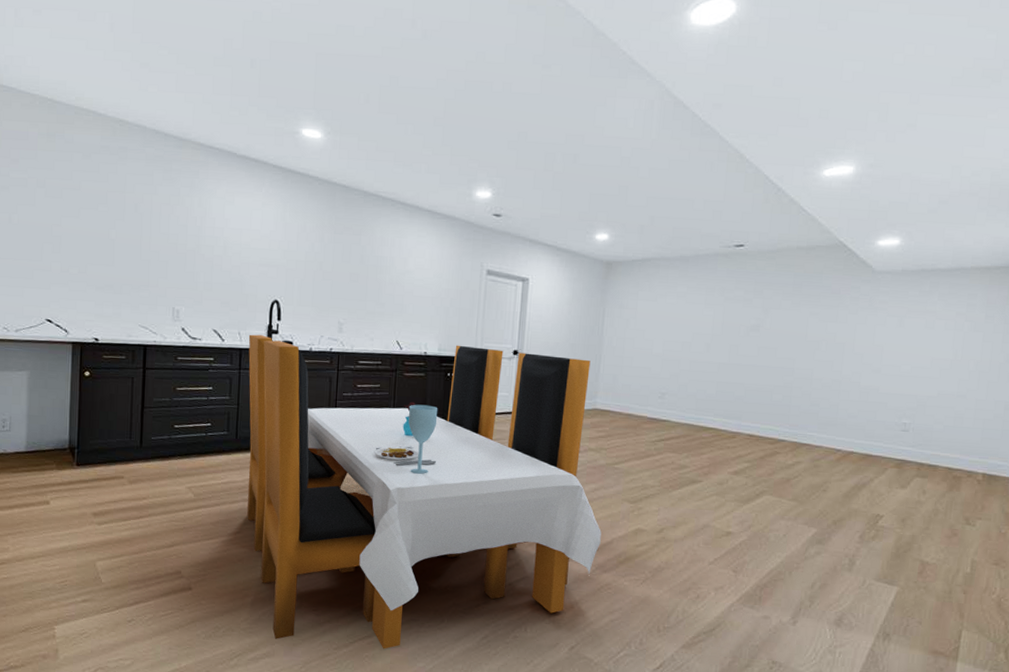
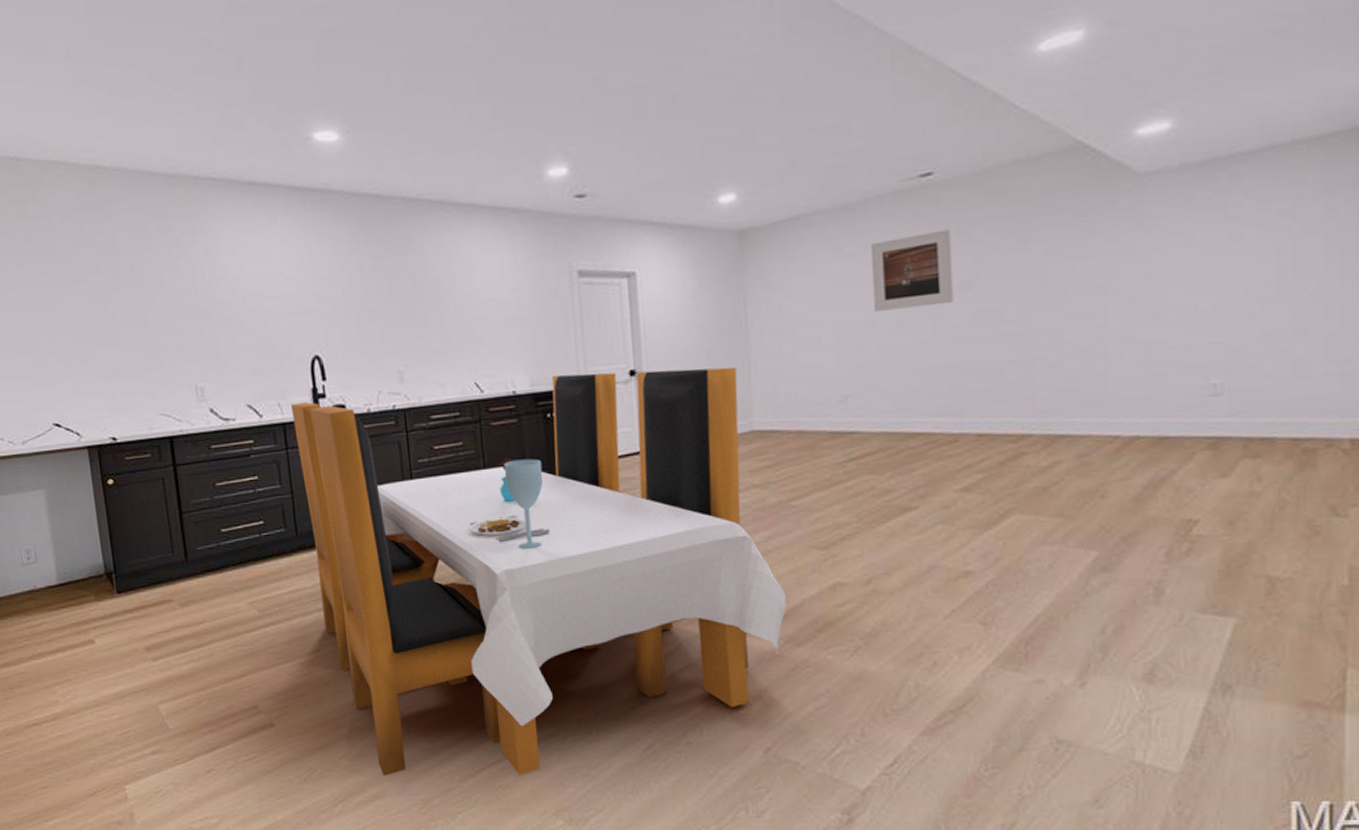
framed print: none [692,286,750,339] -> present [871,229,954,311]

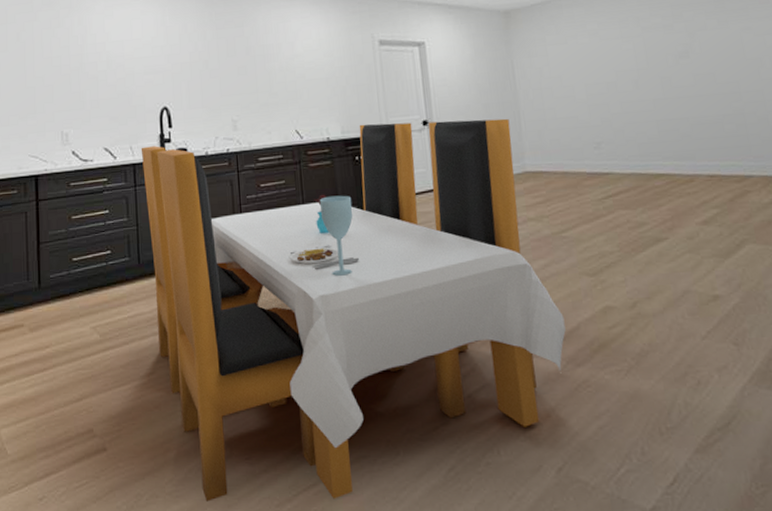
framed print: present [871,229,954,311] -> none [607,11,676,75]

